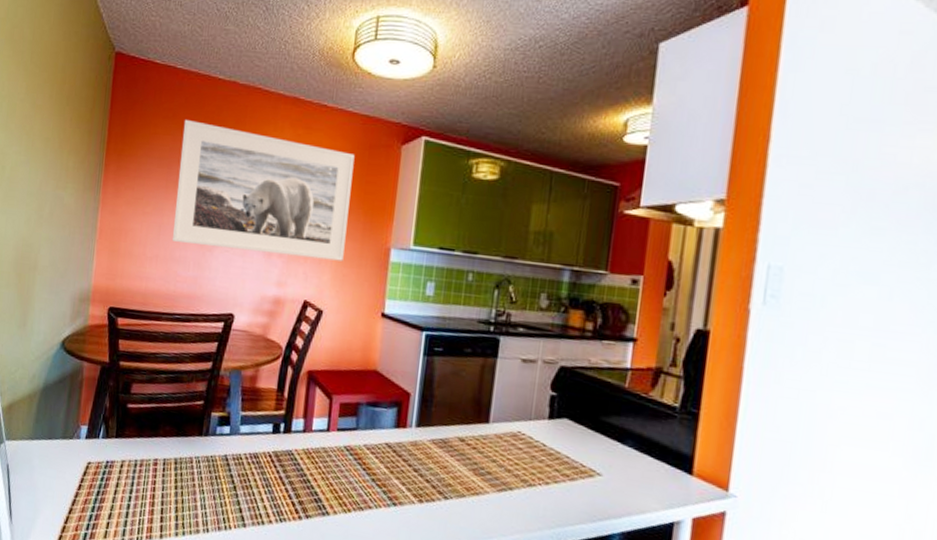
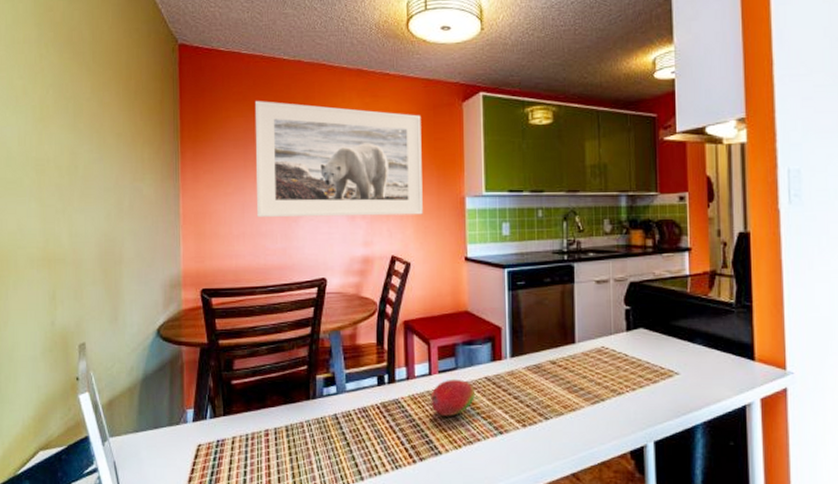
fruit: none [325,439,373,478] -> present [431,378,475,416]

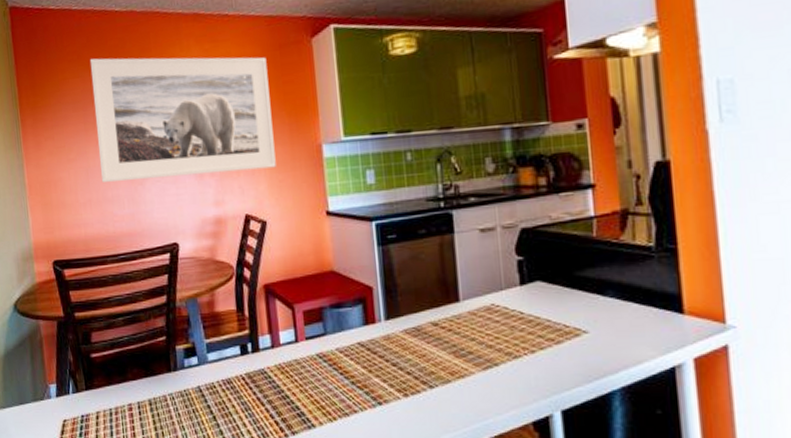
fruit: present [431,378,475,416] -> none [299,345,348,386]

